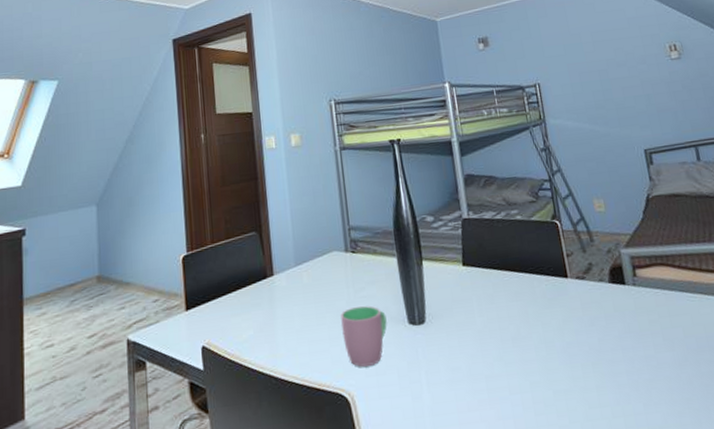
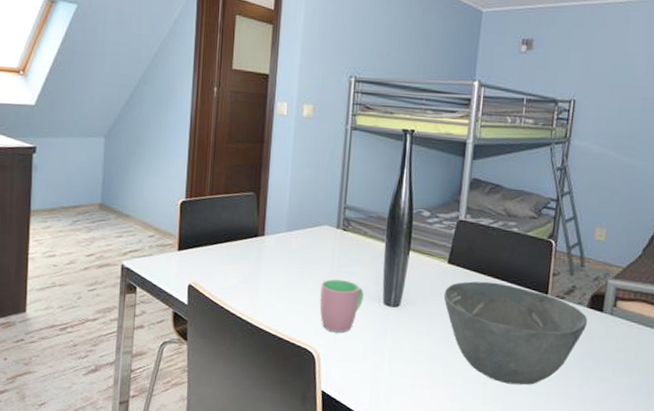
bowl: none [466,275,615,386] -> present [443,281,588,385]

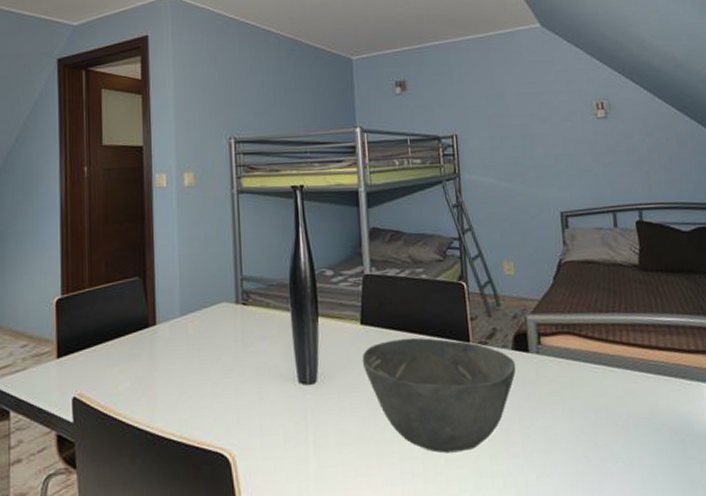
cup: present [319,279,364,333] -> none [226,362,276,426]

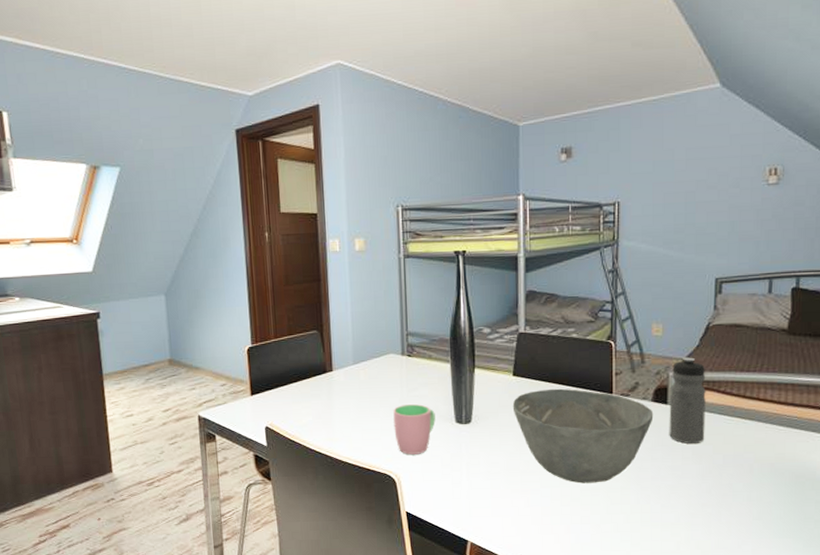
cup: none [226,362,276,426] -> present [393,404,436,455]
water bottle: none [529,298,573,399] -> present [669,357,706,445]

